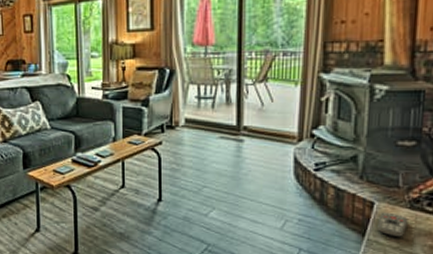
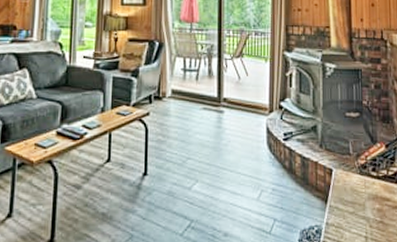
remote control: present [377,212,408,238] -> none [337,178,360,203]

